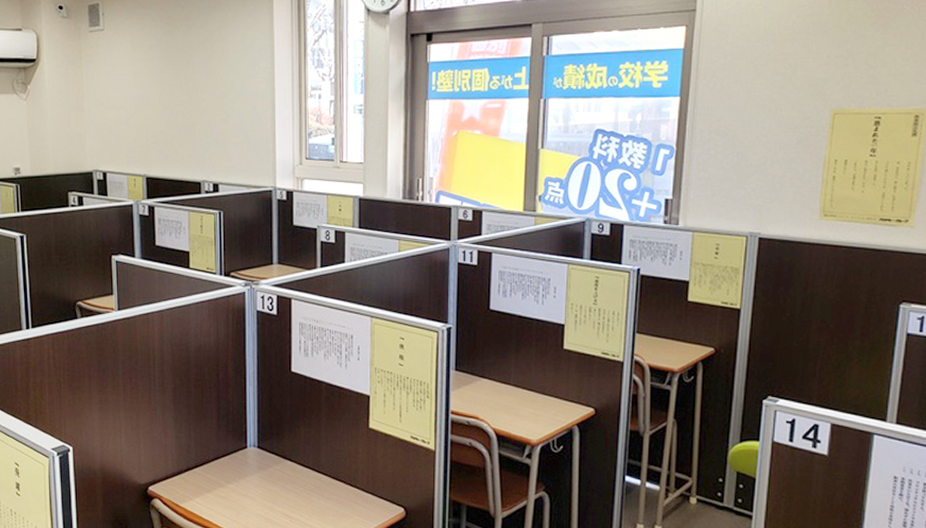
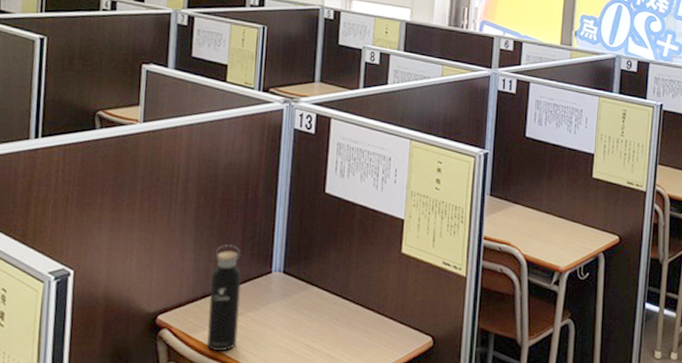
water bottle: none [193,422,222,519] -> present [207,244,242,351]

